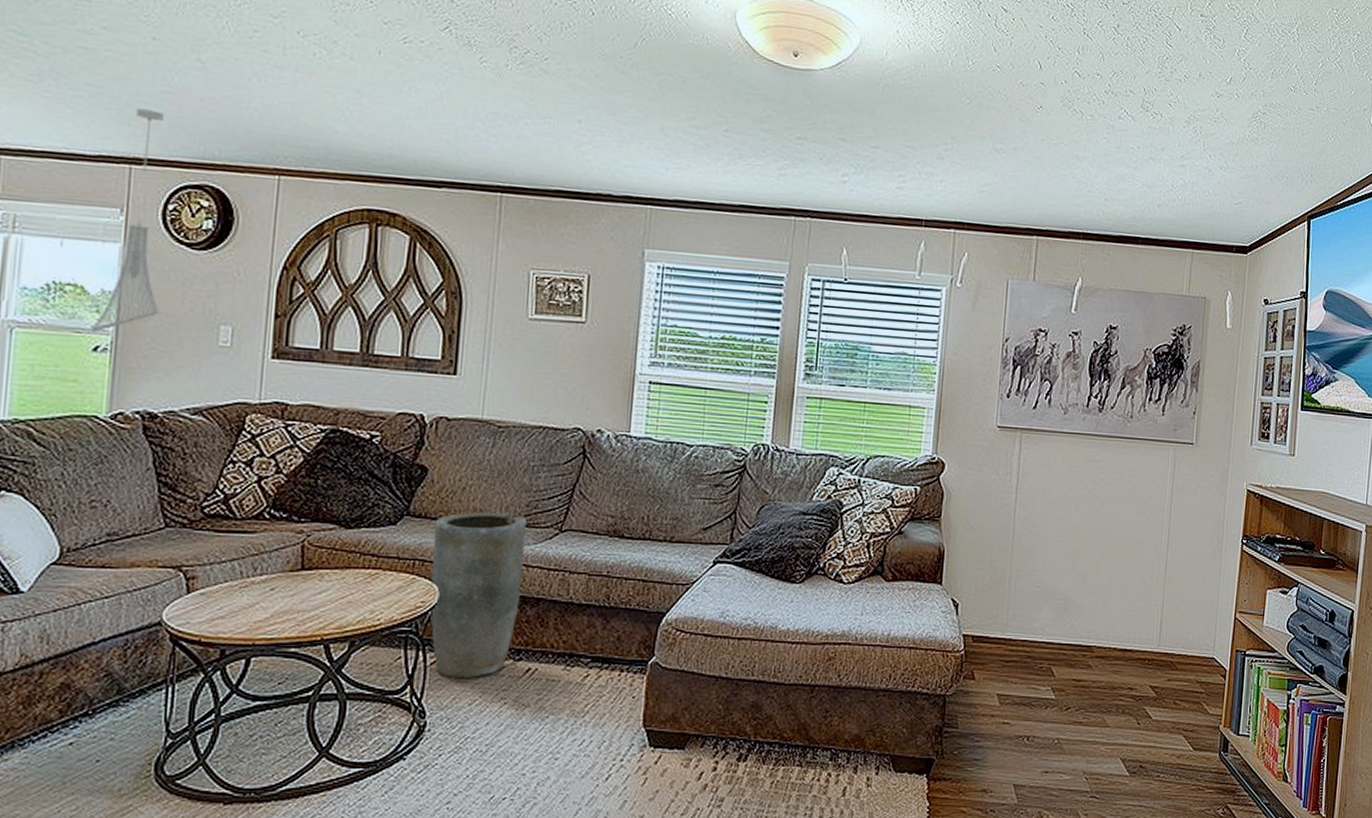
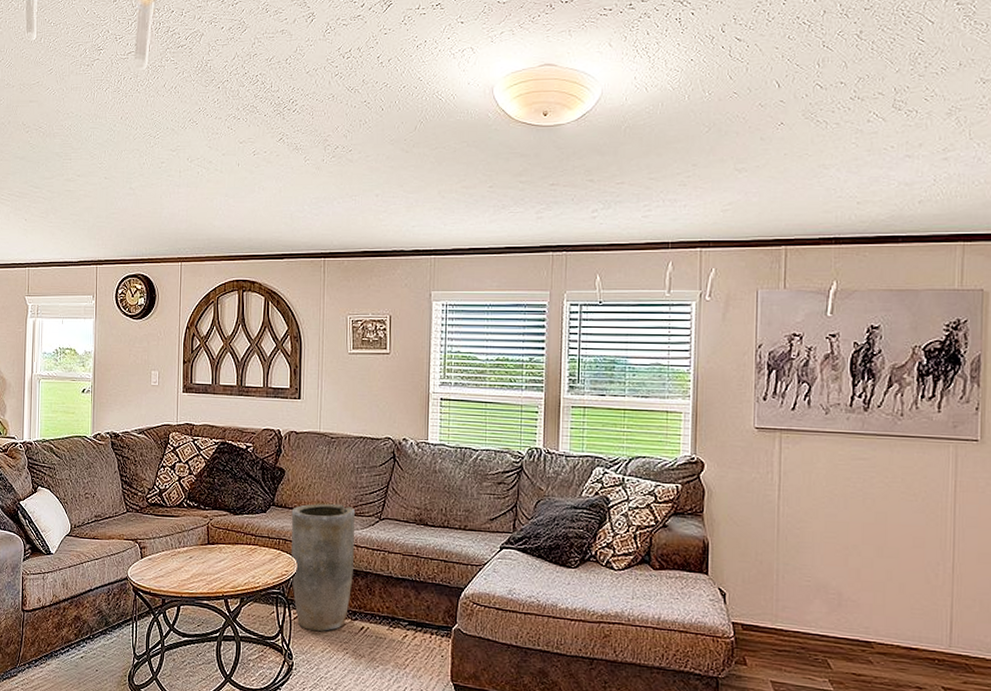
pendant light: present [91,109,165,333] -> none [80,227,116,380]

